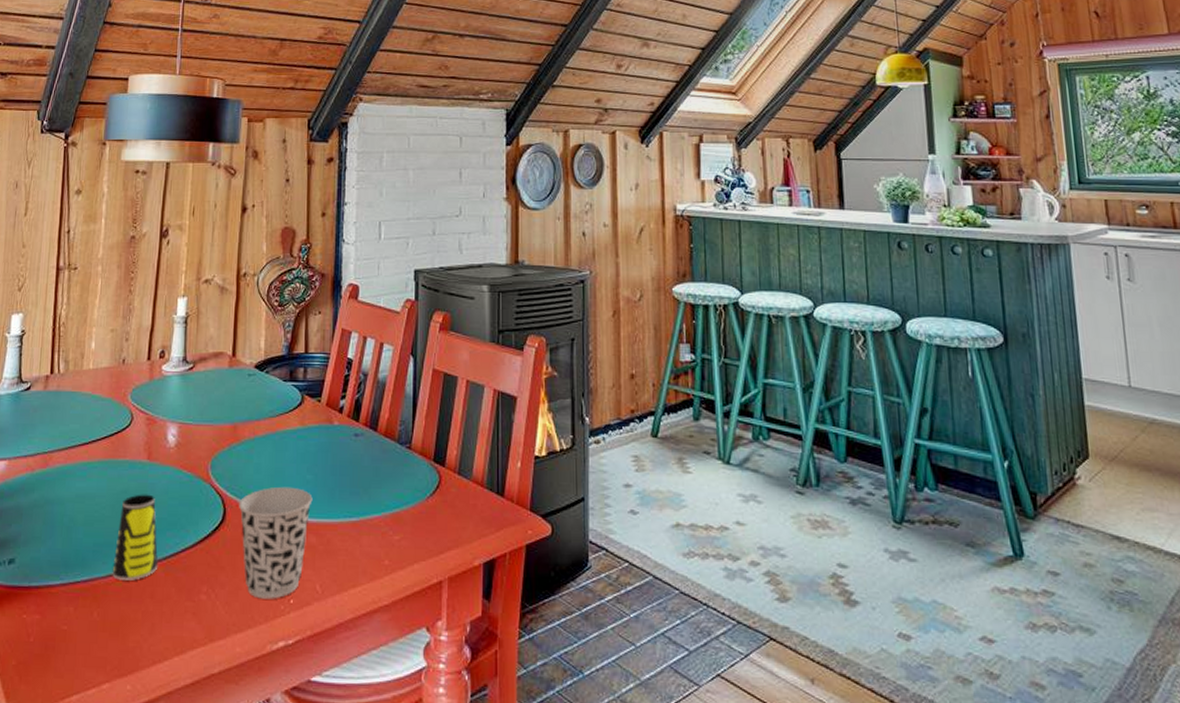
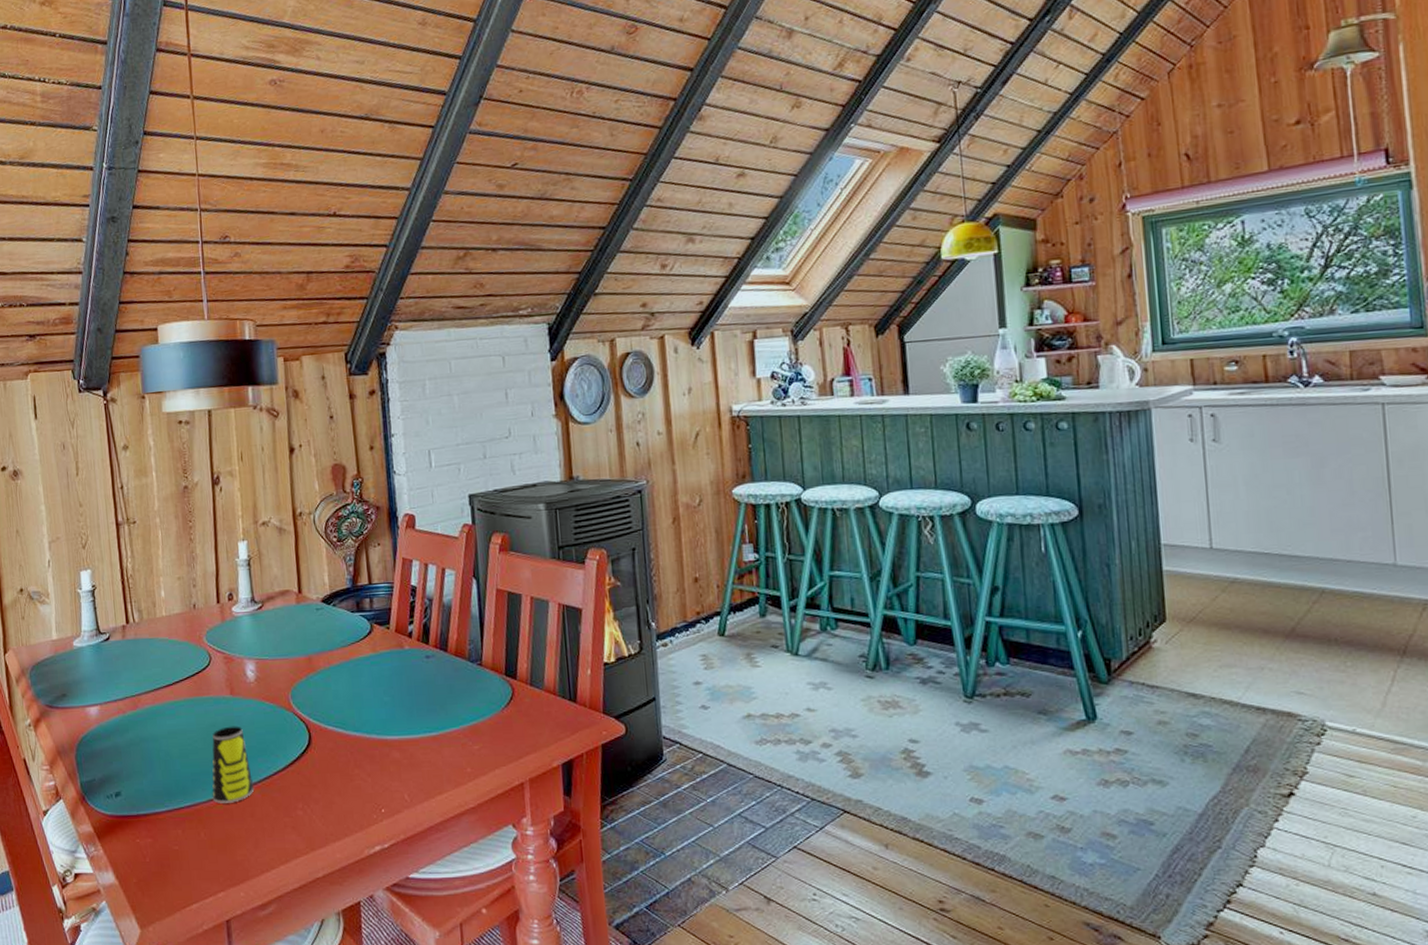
cup: present [239,486,313,599] -> none [322,709,392,810]

